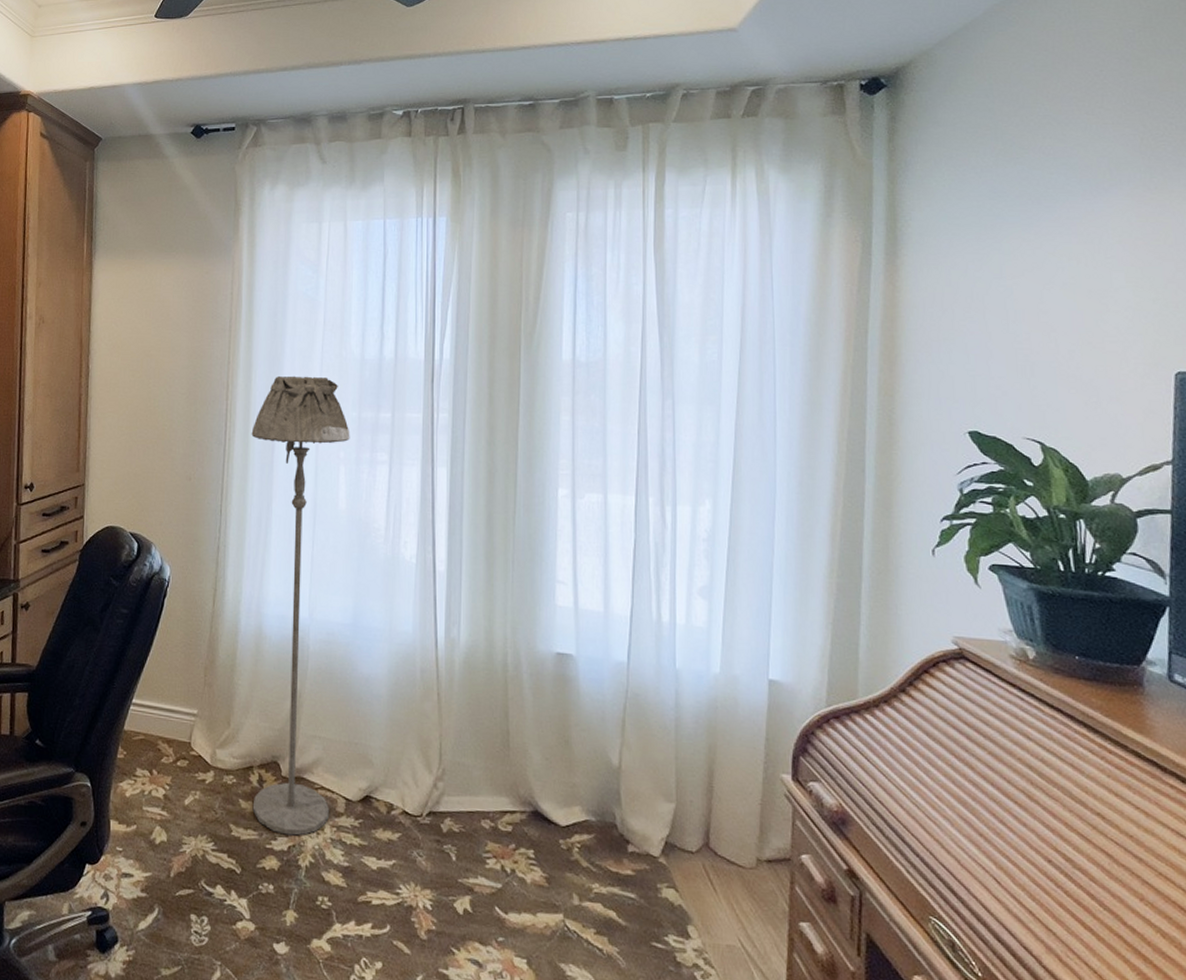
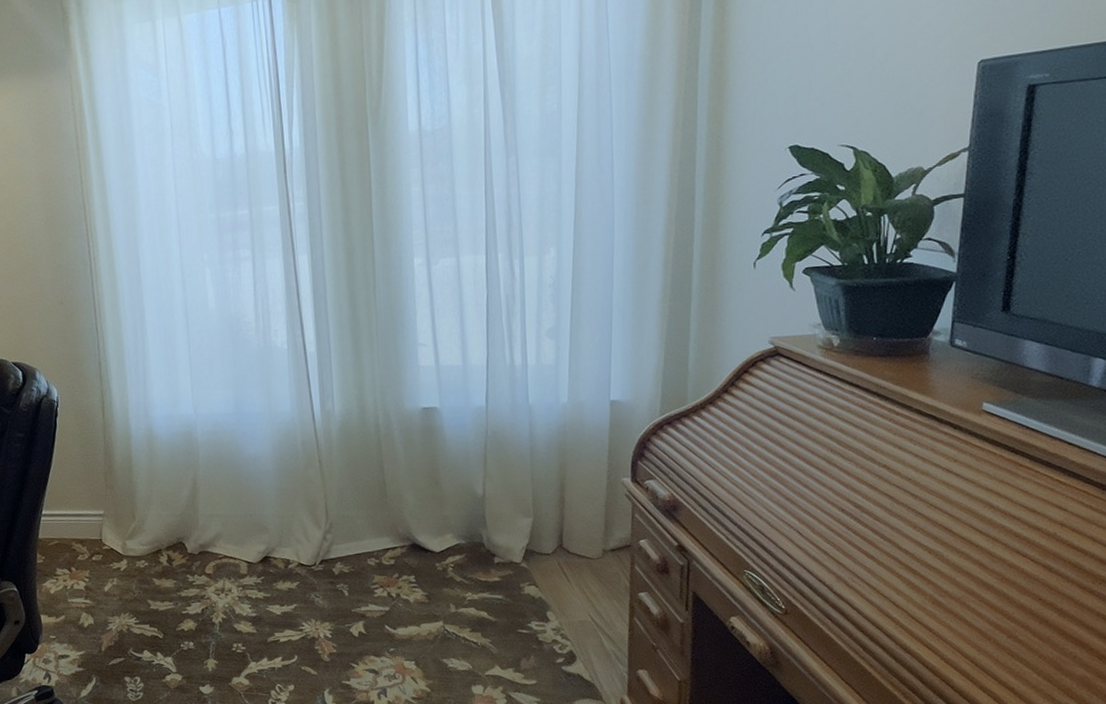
floor lamp: present [251,375,350,836] -> none [114,183,234,601]

